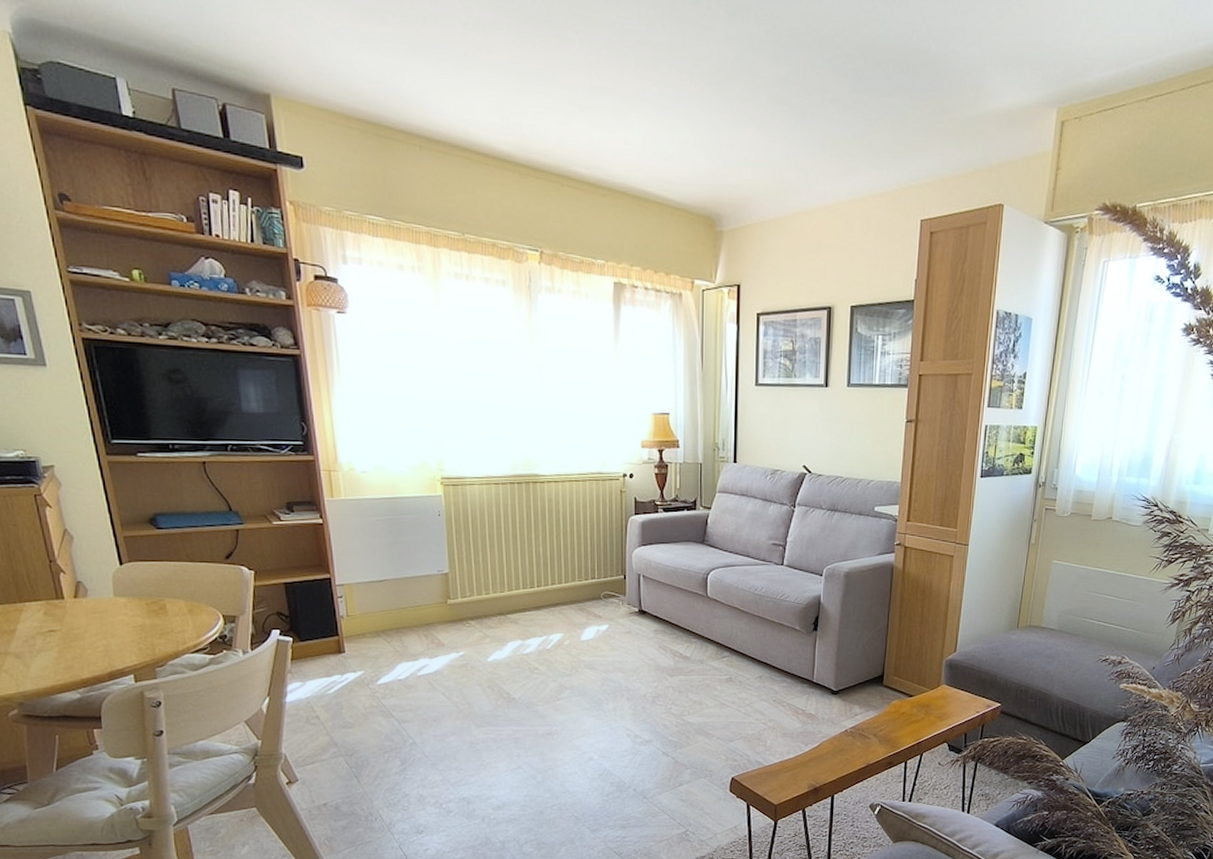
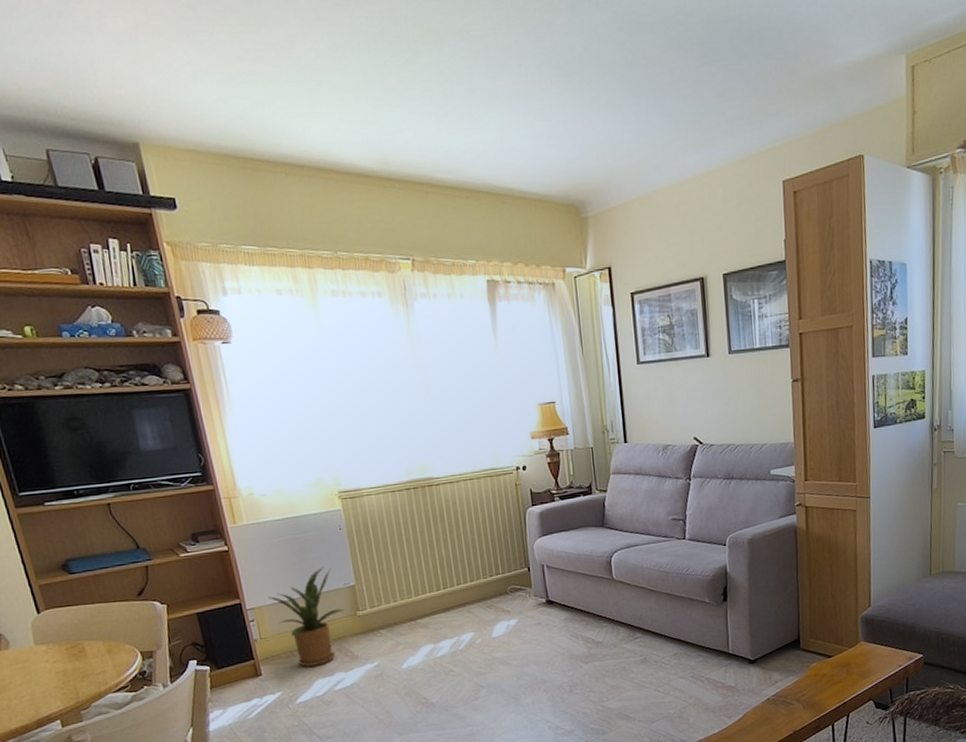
house plant: none [358,551,435,649] -> present [267,567,345,667]

